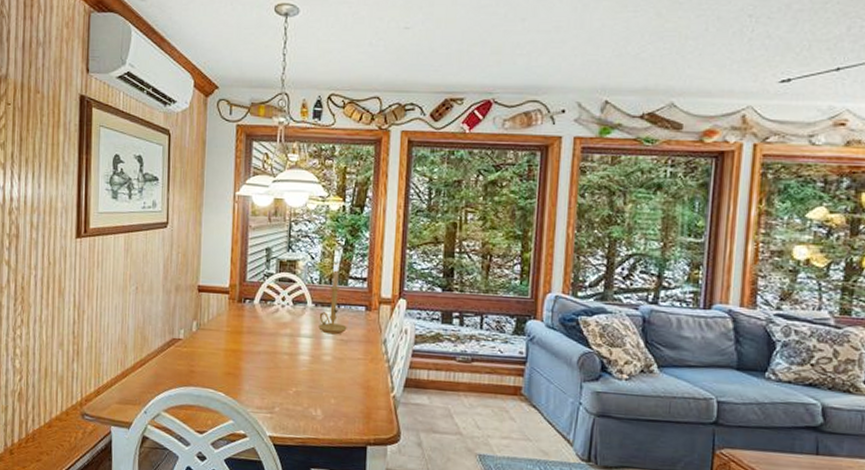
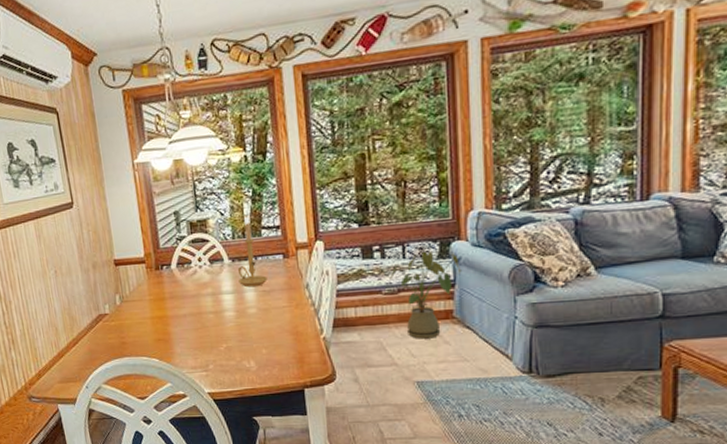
house plant: none [465,325,534,413] -> present [389,250,462,339]

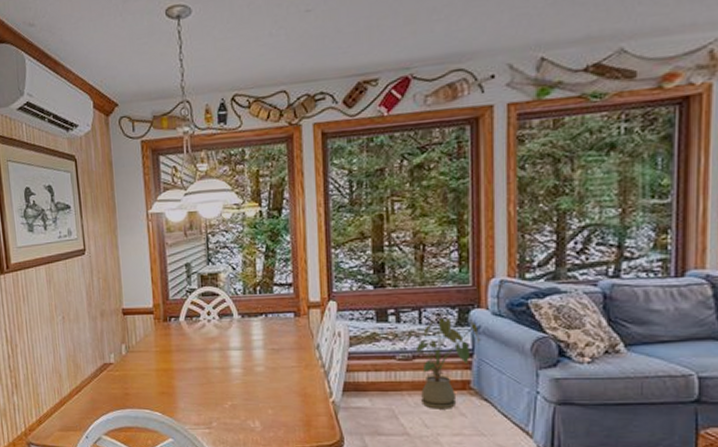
candle holder: present [237,217,268,288] -> none [246,273,277,345]

